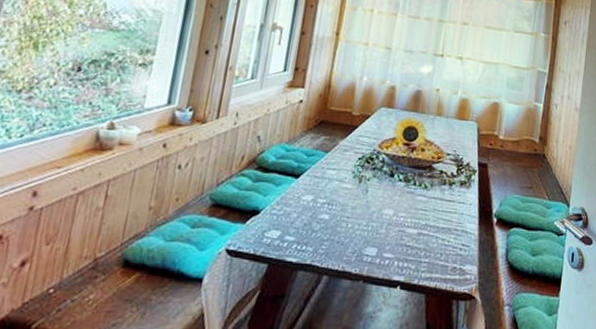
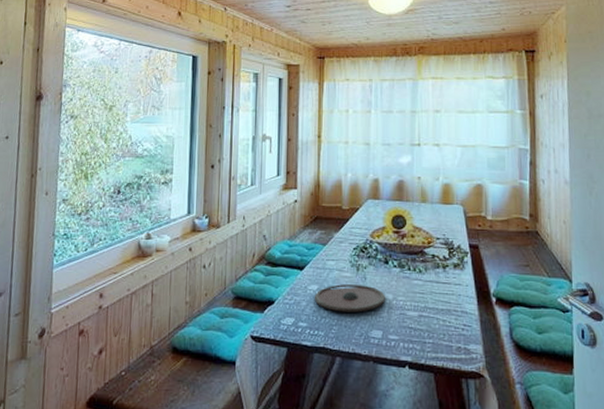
plate: none [306,196,387,228] -> present [314,284,386,312]

